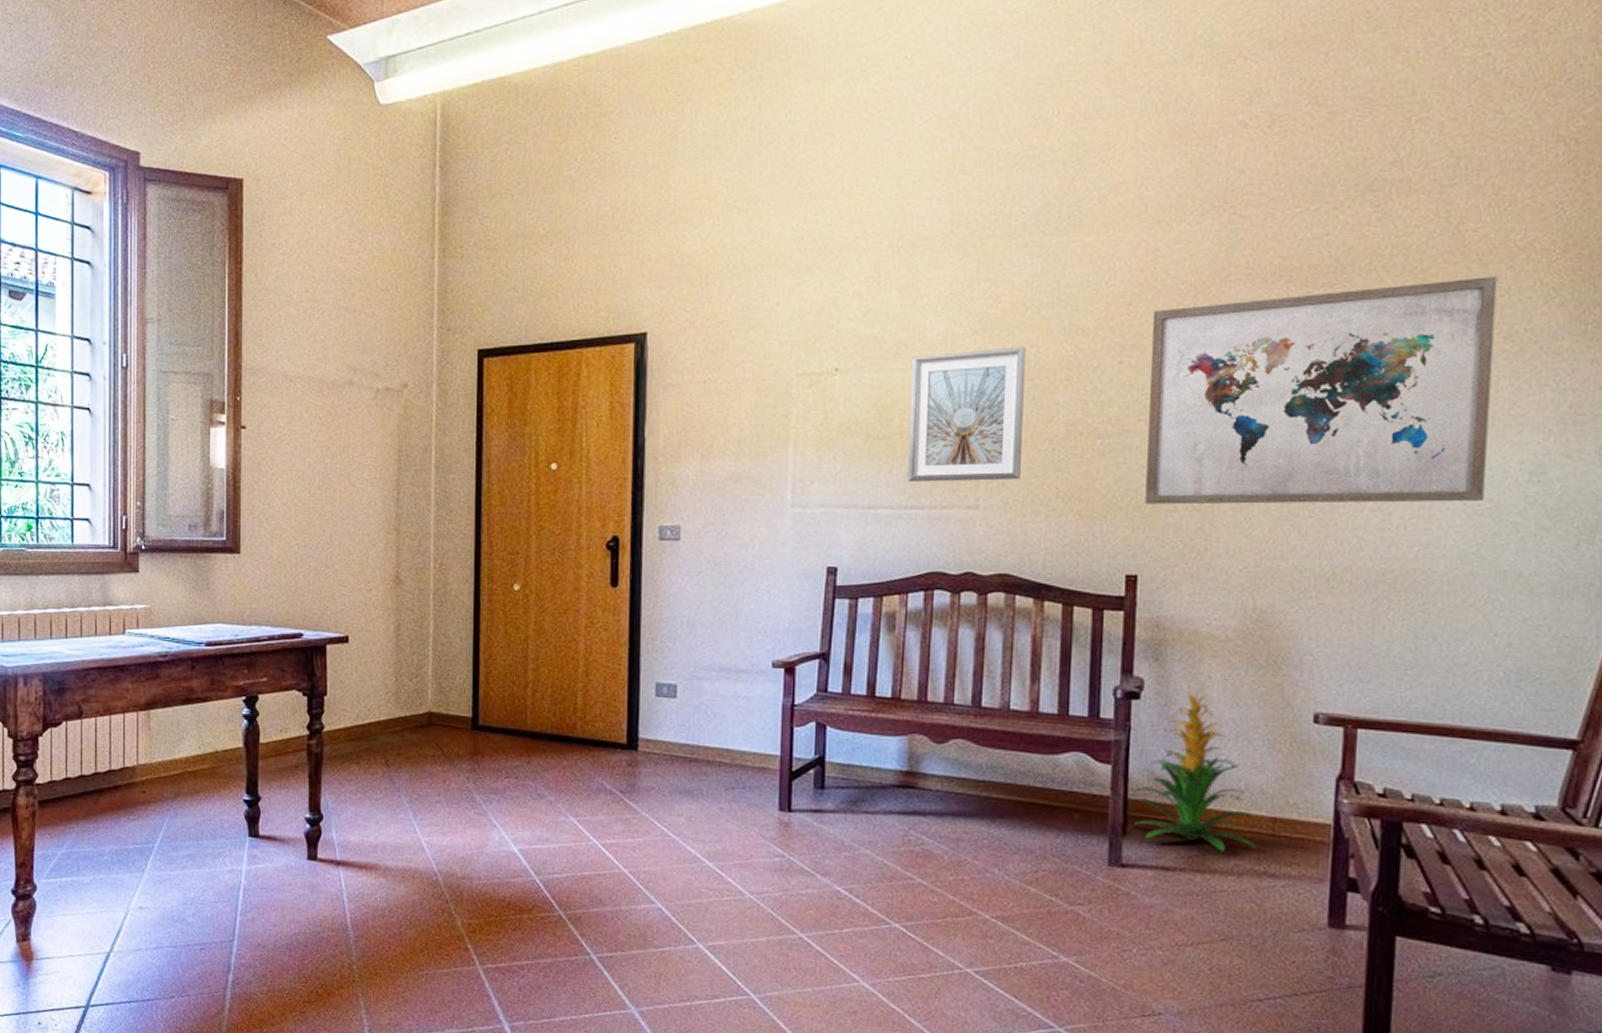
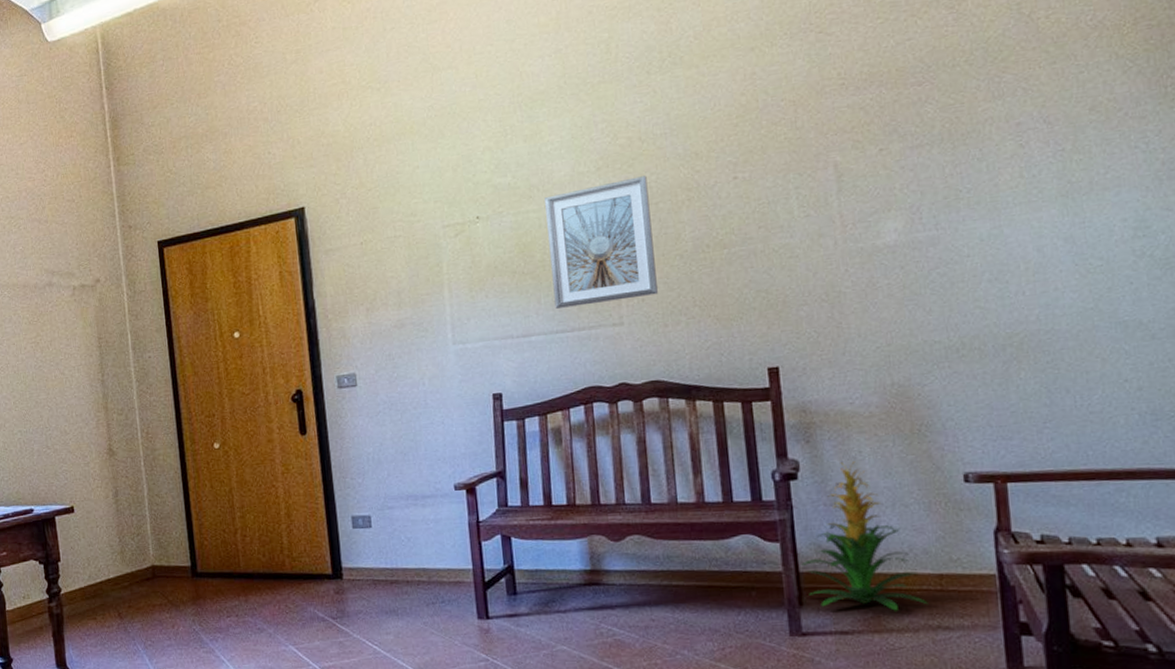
wall art: present [1145,276,1498,505] -> none [758,55,1094,302]

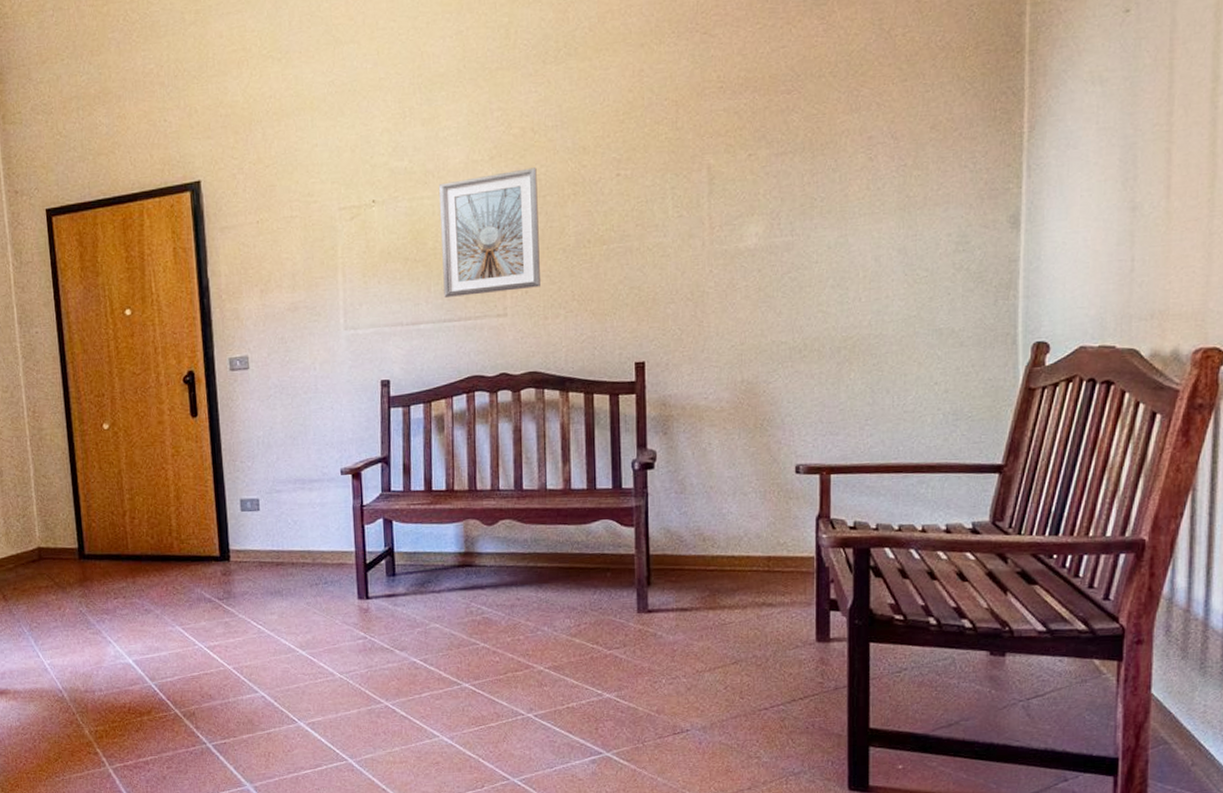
indoor plant: present [801,461,928,611] -> none [652,453,756,590]

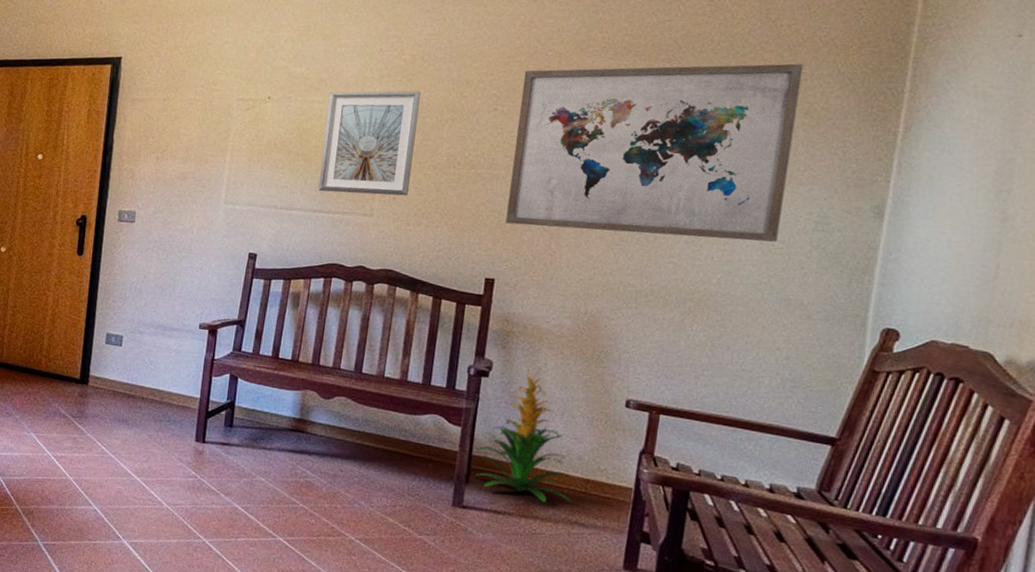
wall art: none [642,74,923,299] -> present [505,63,804,242]
indoor plant: none [652,453,756,590] -> present [475,370,572,503]

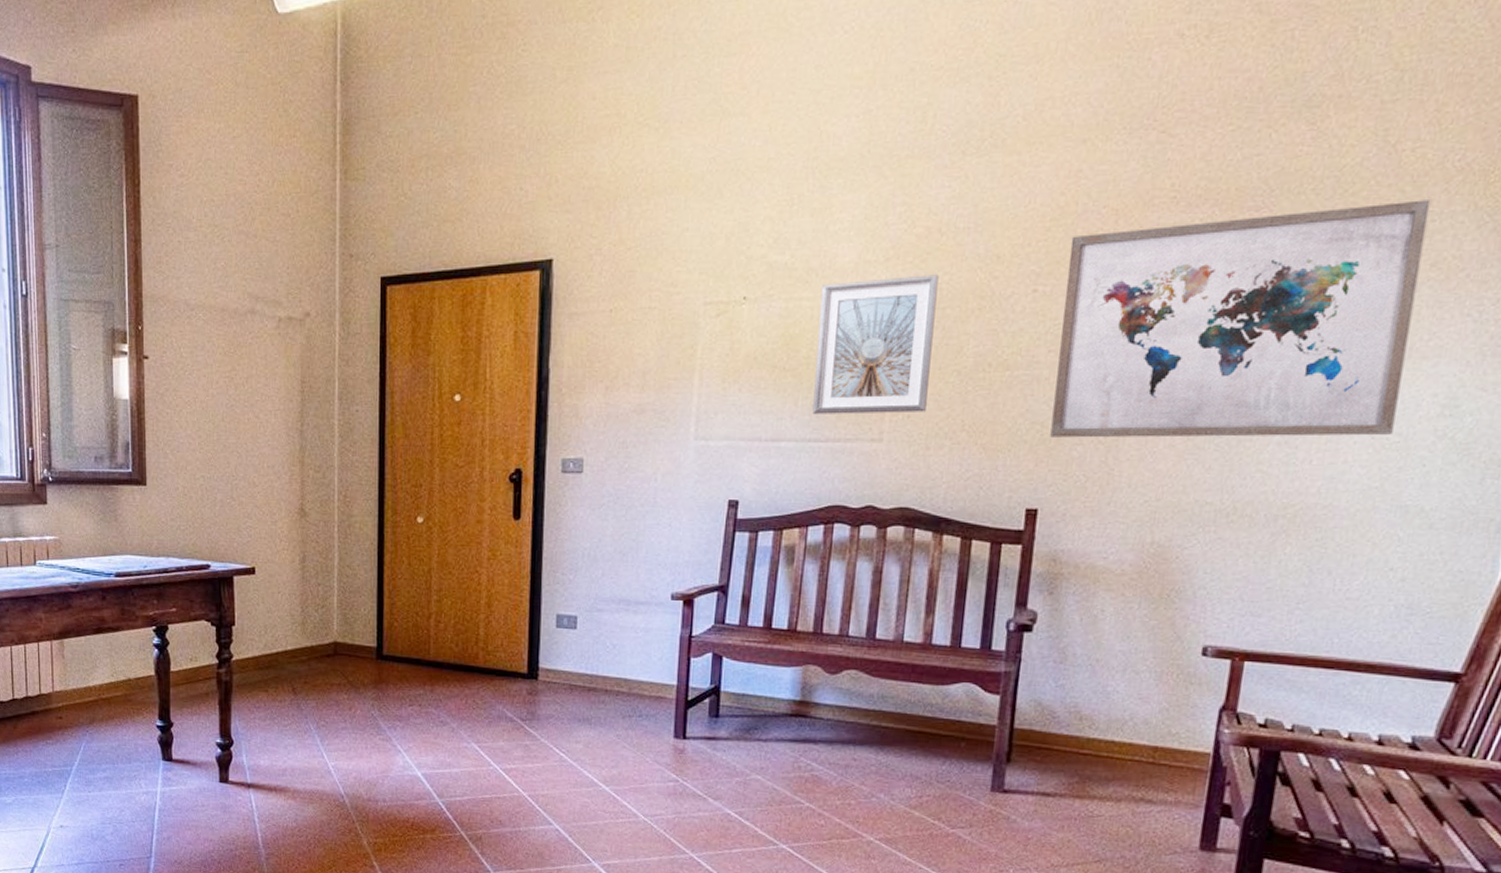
indoor plant: present [475,370,572,503] -> none [1017,619,1137,778]

